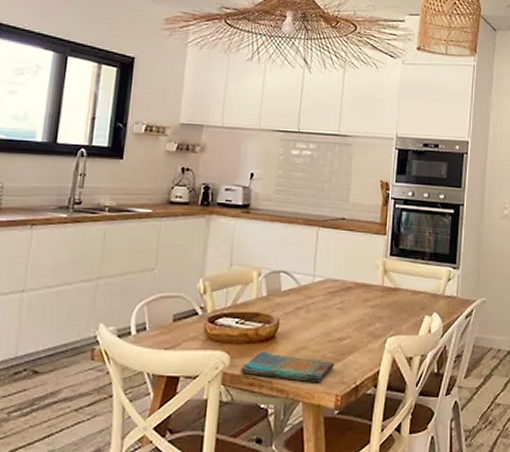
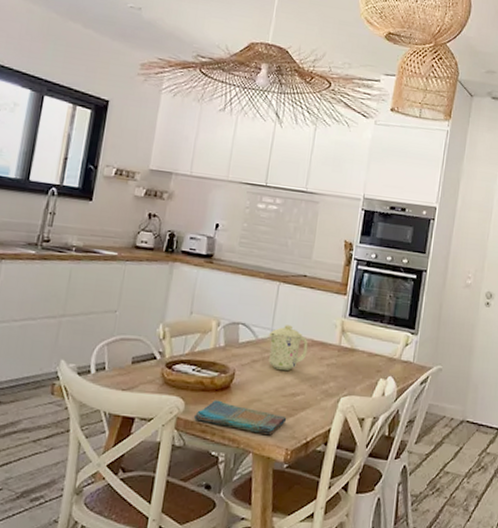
mug: none [311,269,351,316] -> present [269,325,308,371]

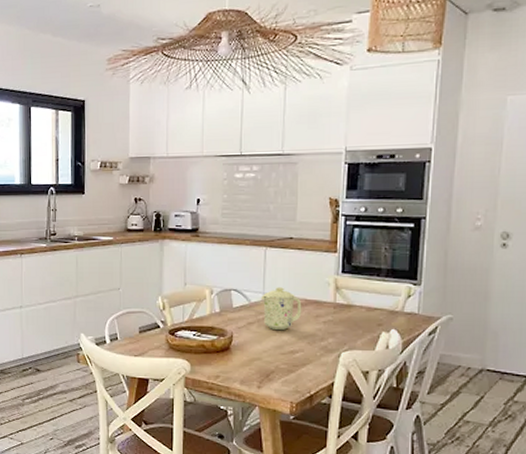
dish towel: present [193,400,287,436] -> none [200,360,288,391]

